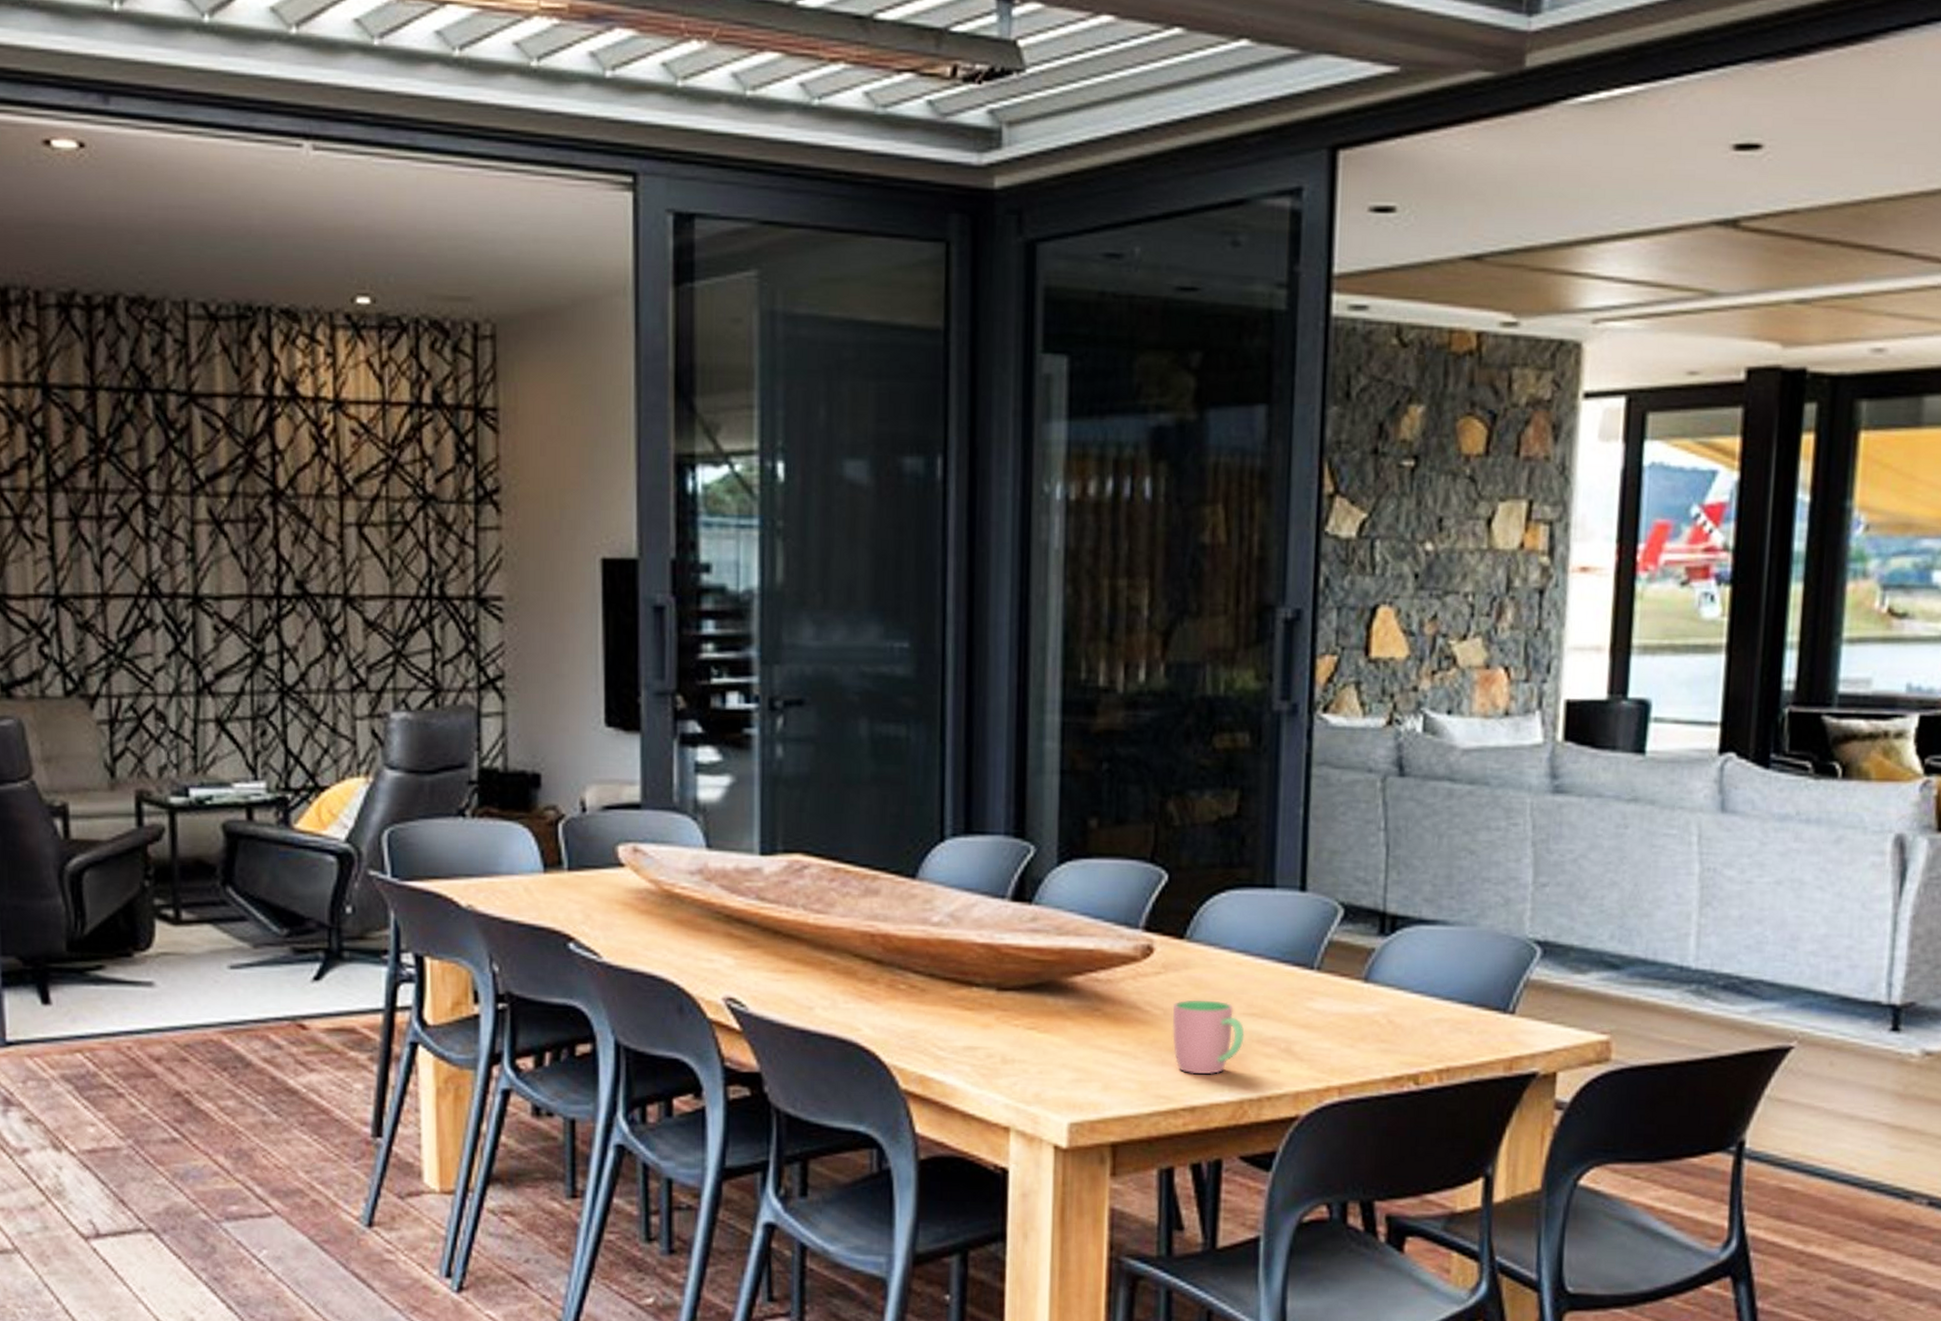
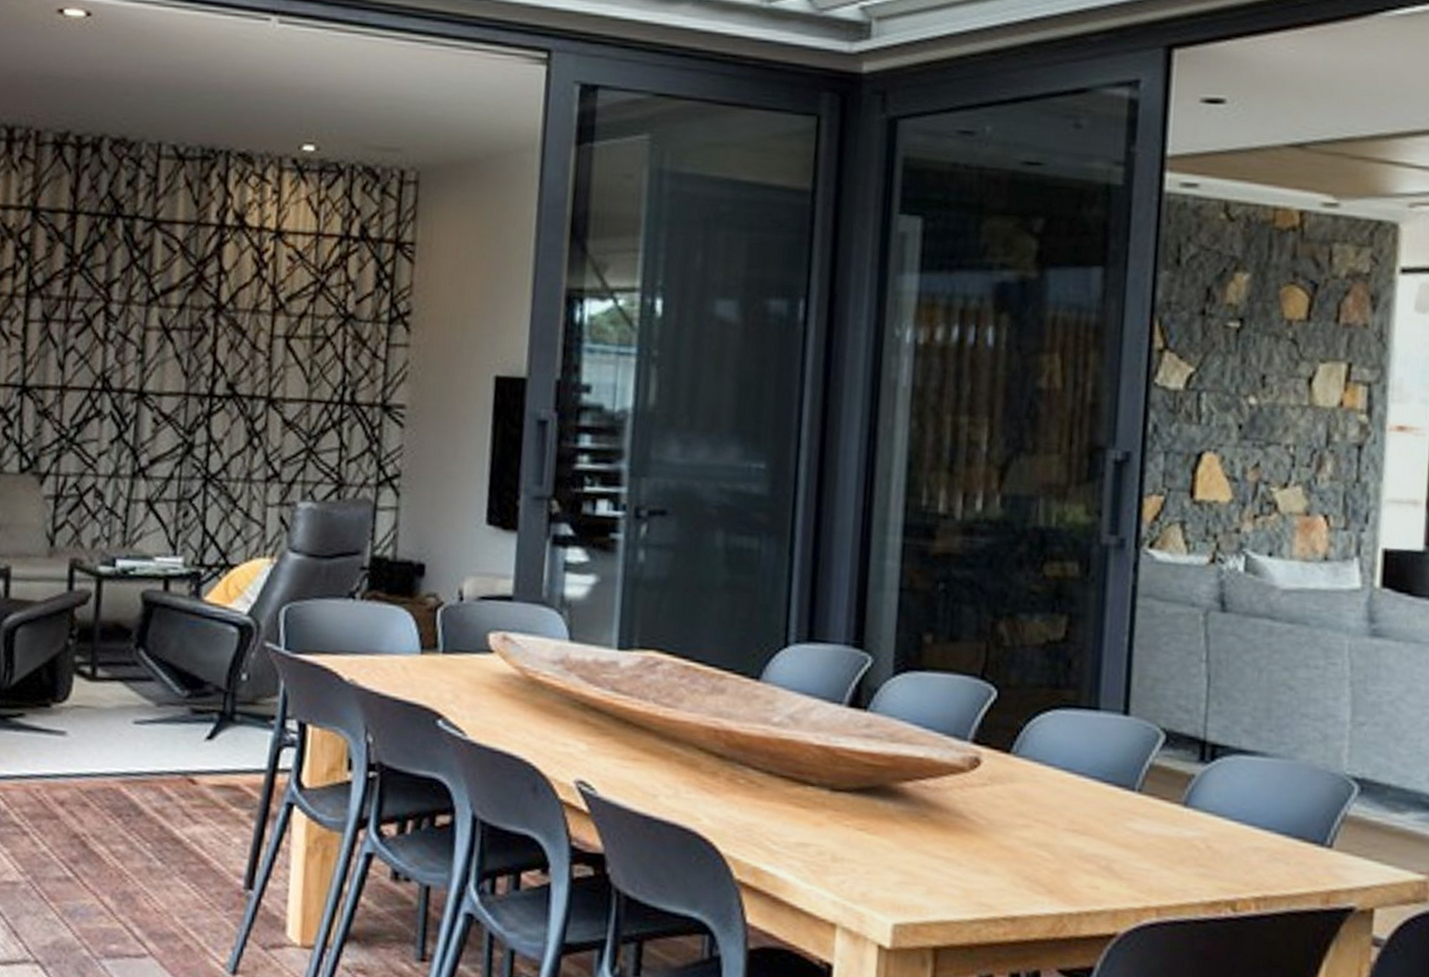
cup: present [1172,999,1245,1074] -> none [996,812,1066,886]

